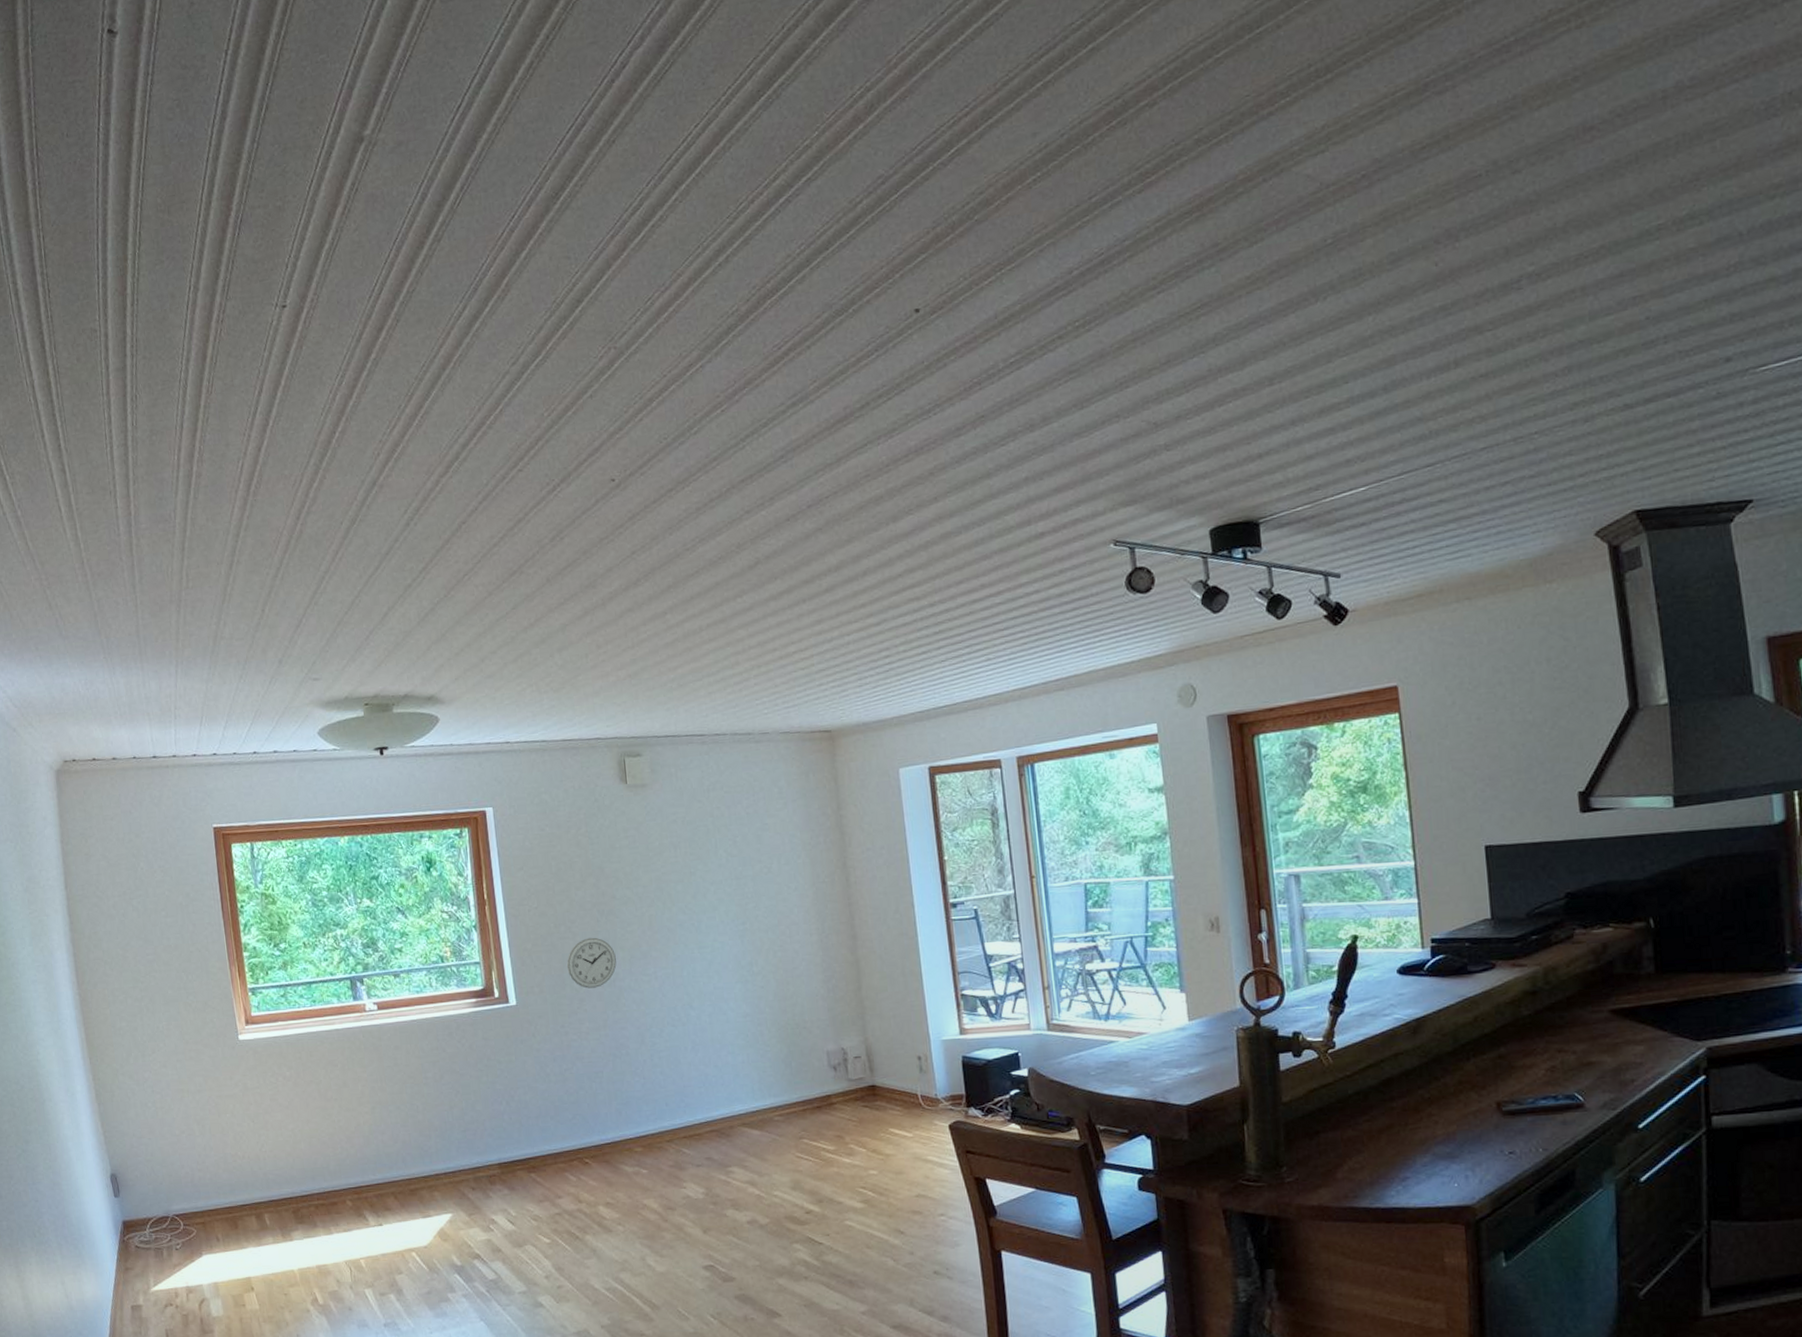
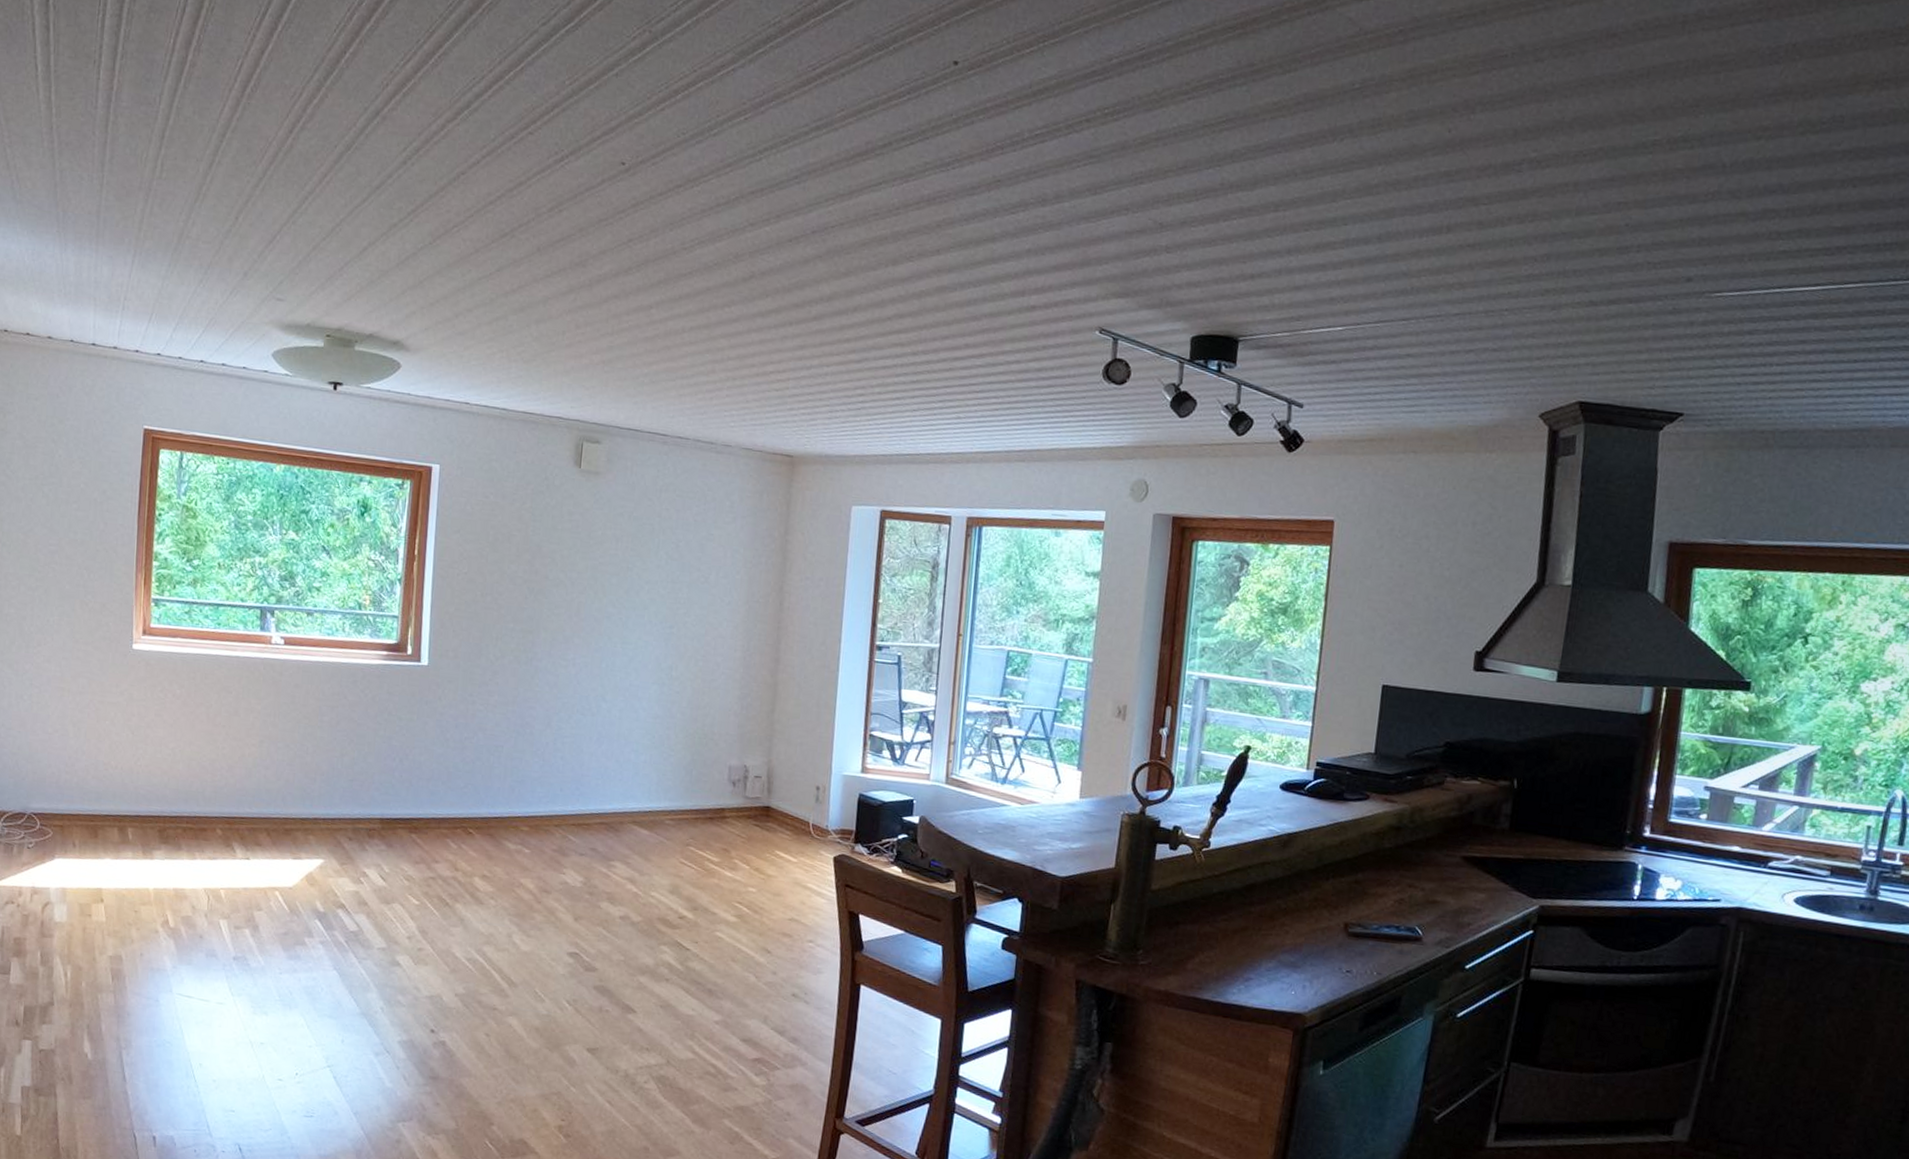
wall clock: present [566,937,617,989] -> none [486,612,538,664]

